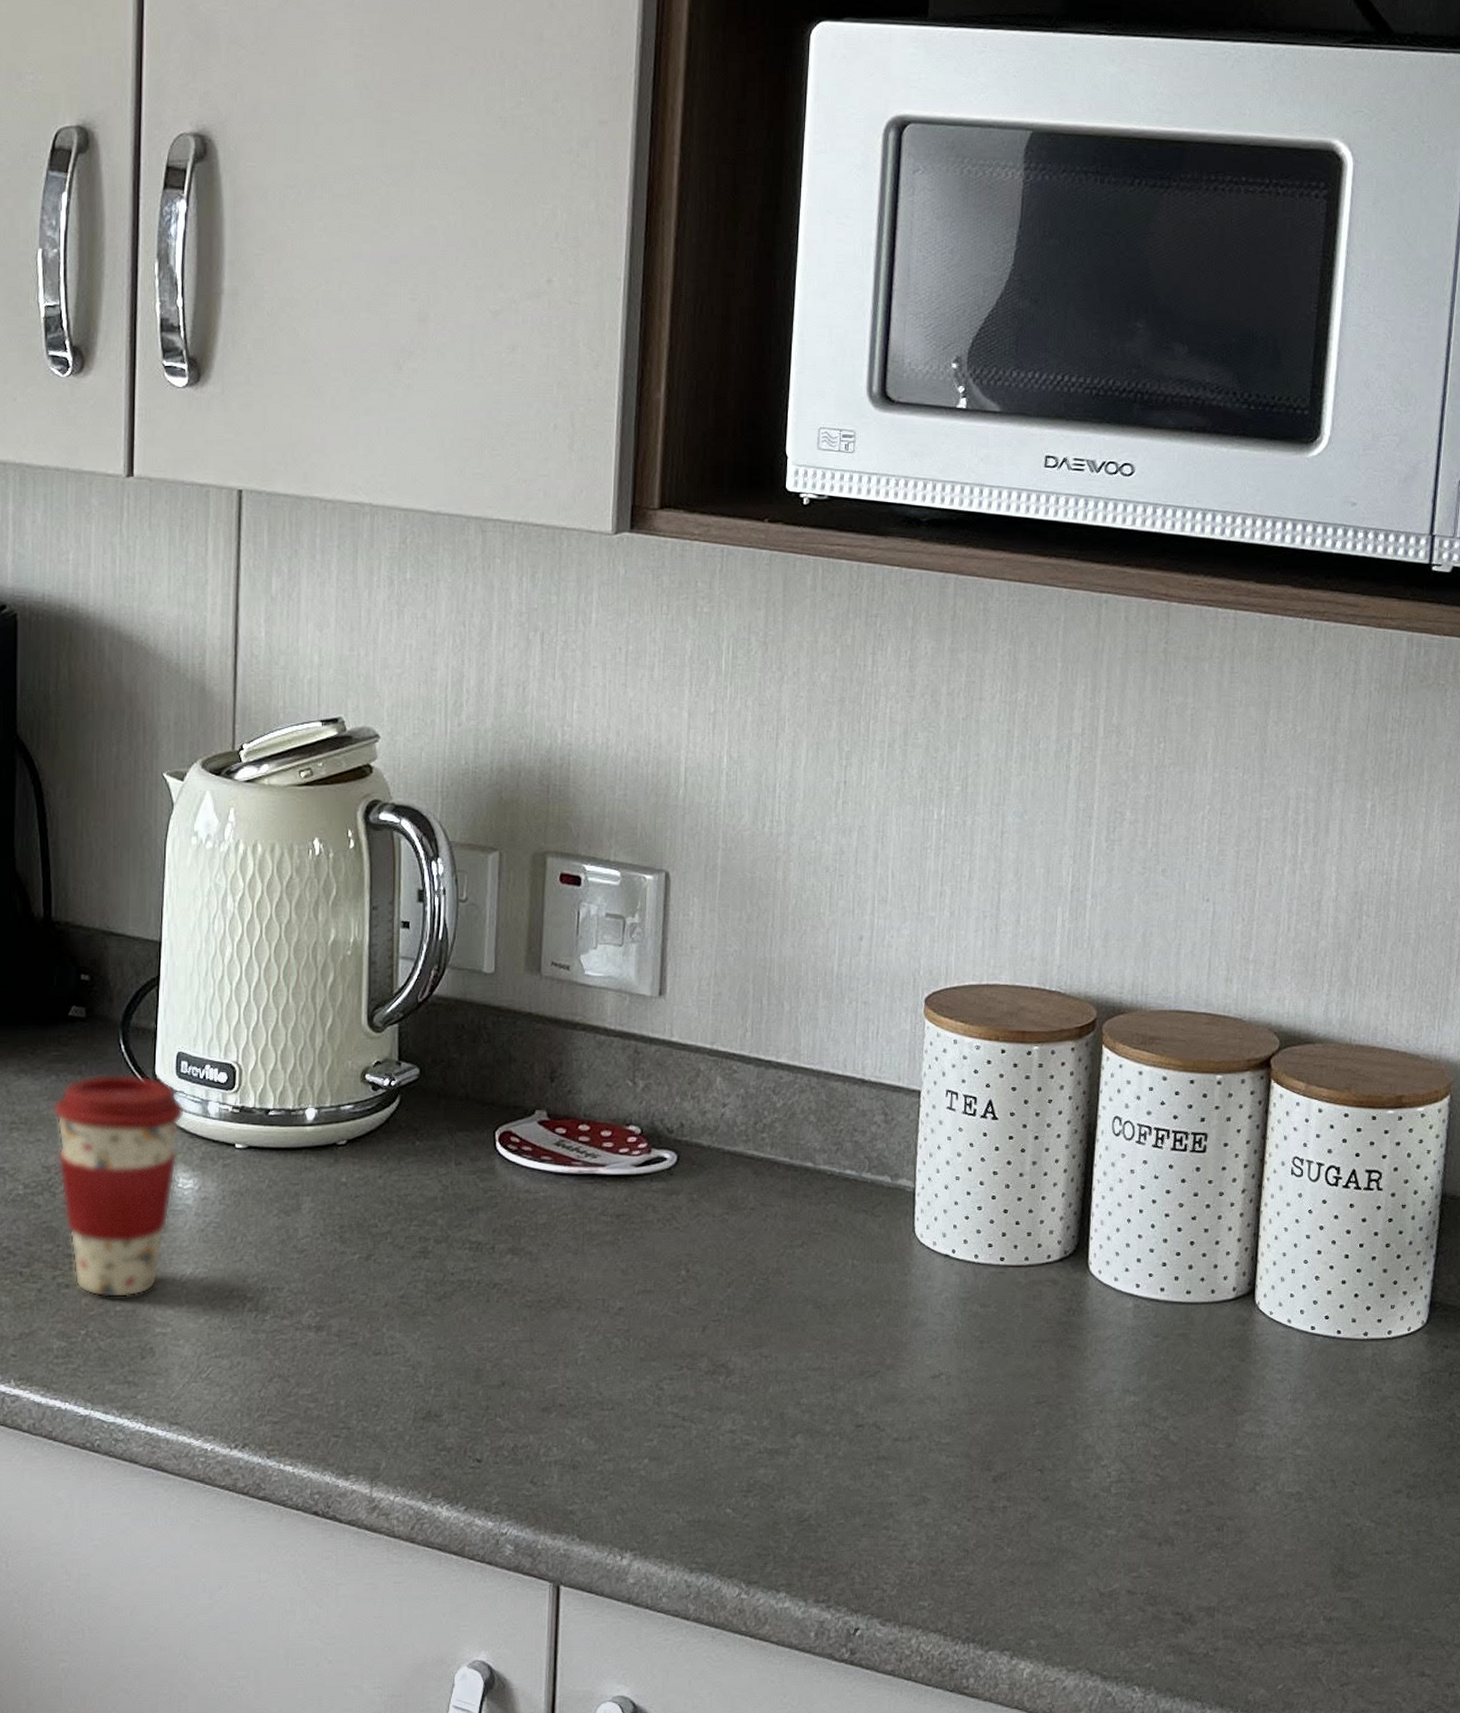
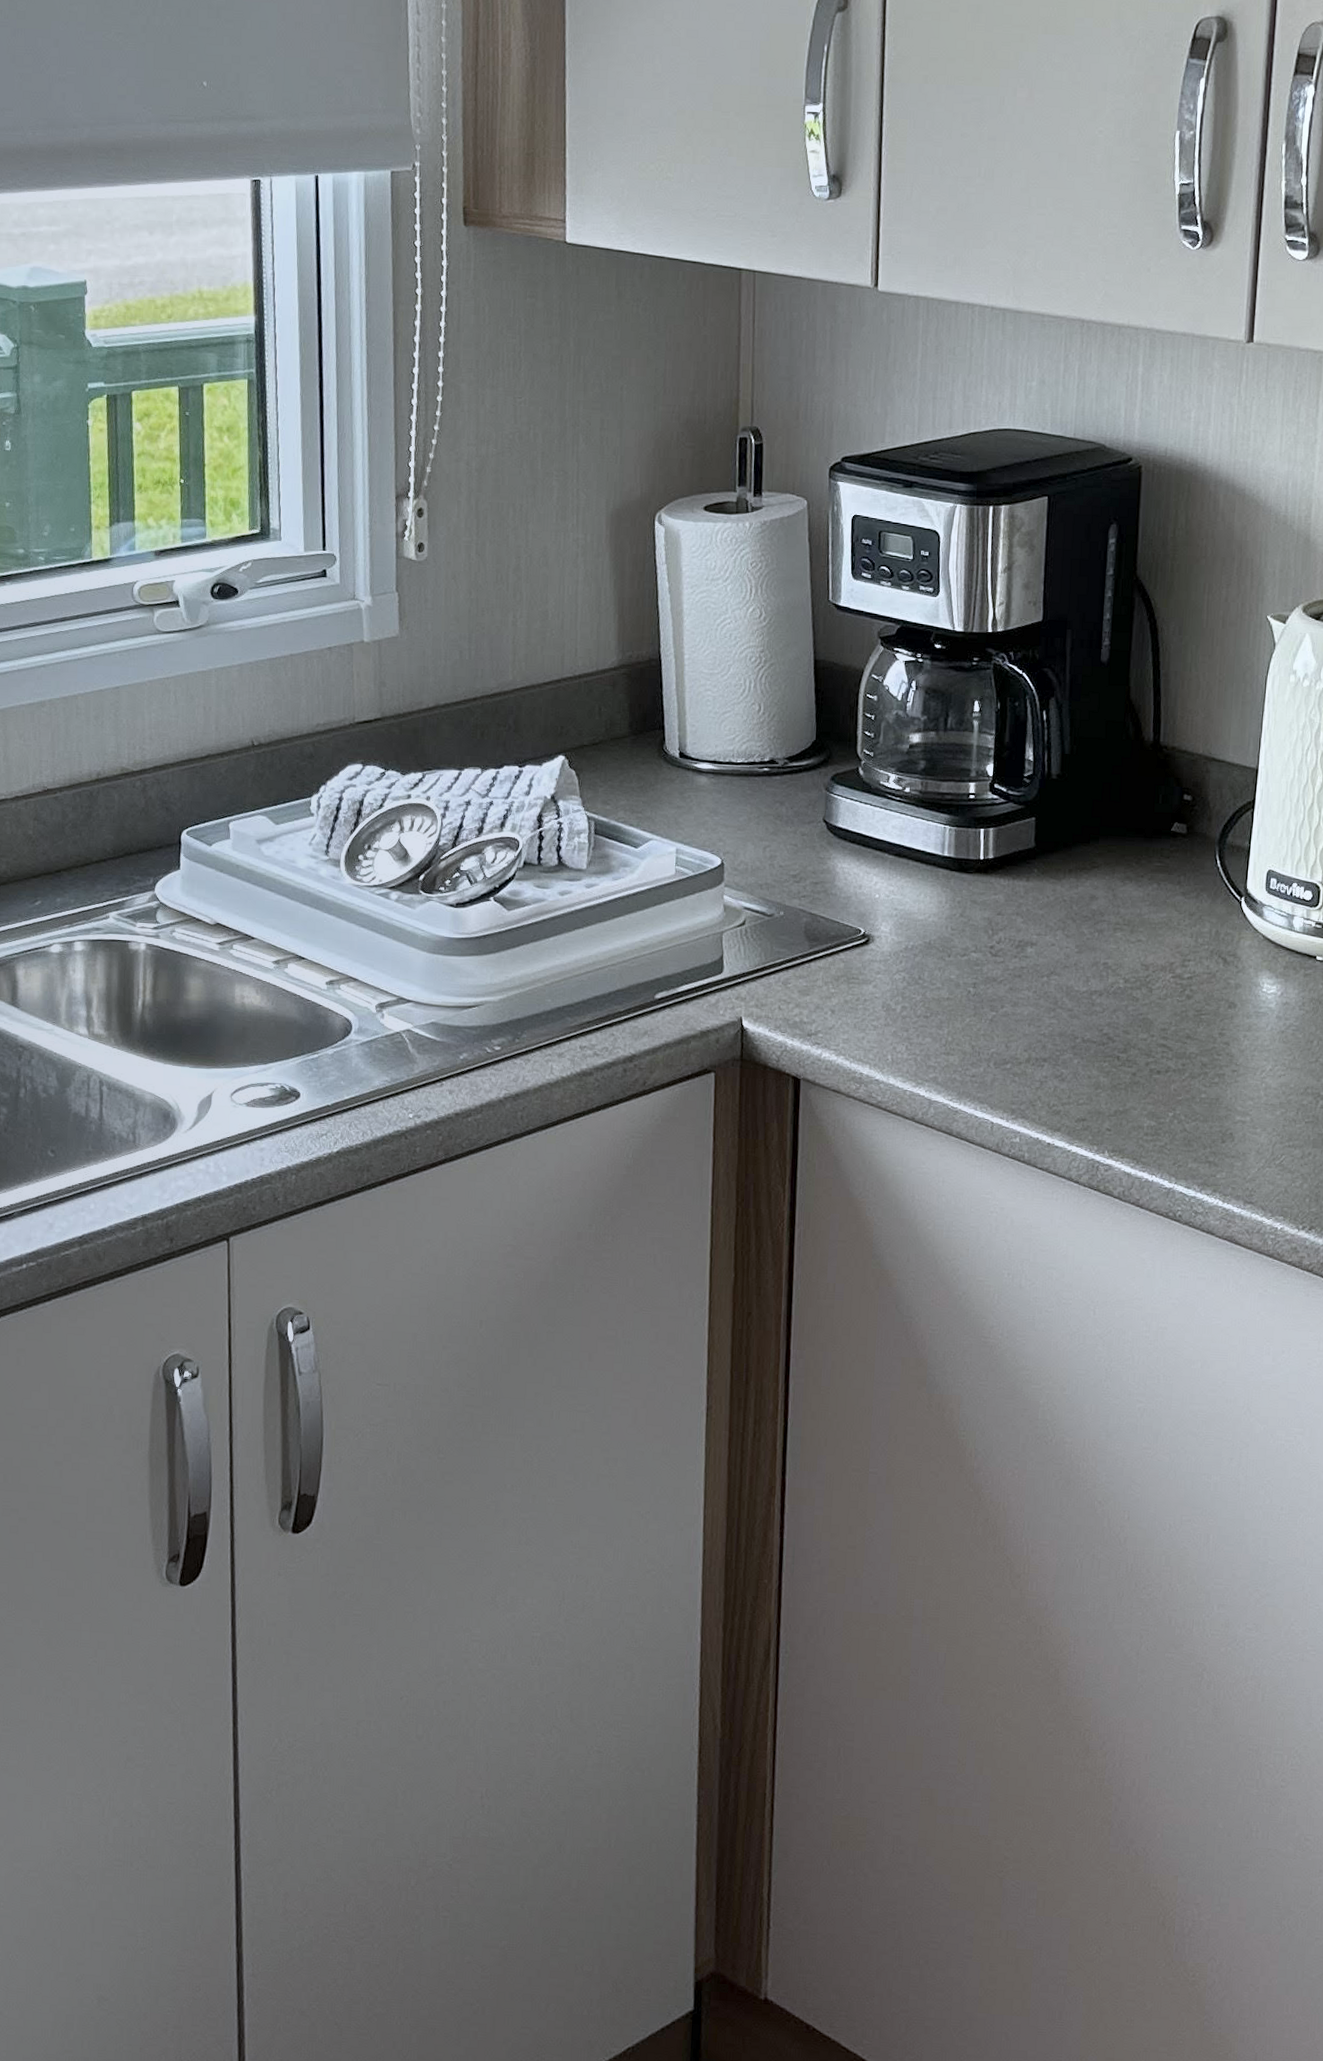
coffee cup: present [52,1074,186,1298] -> none [1152,885,1273,1087]

